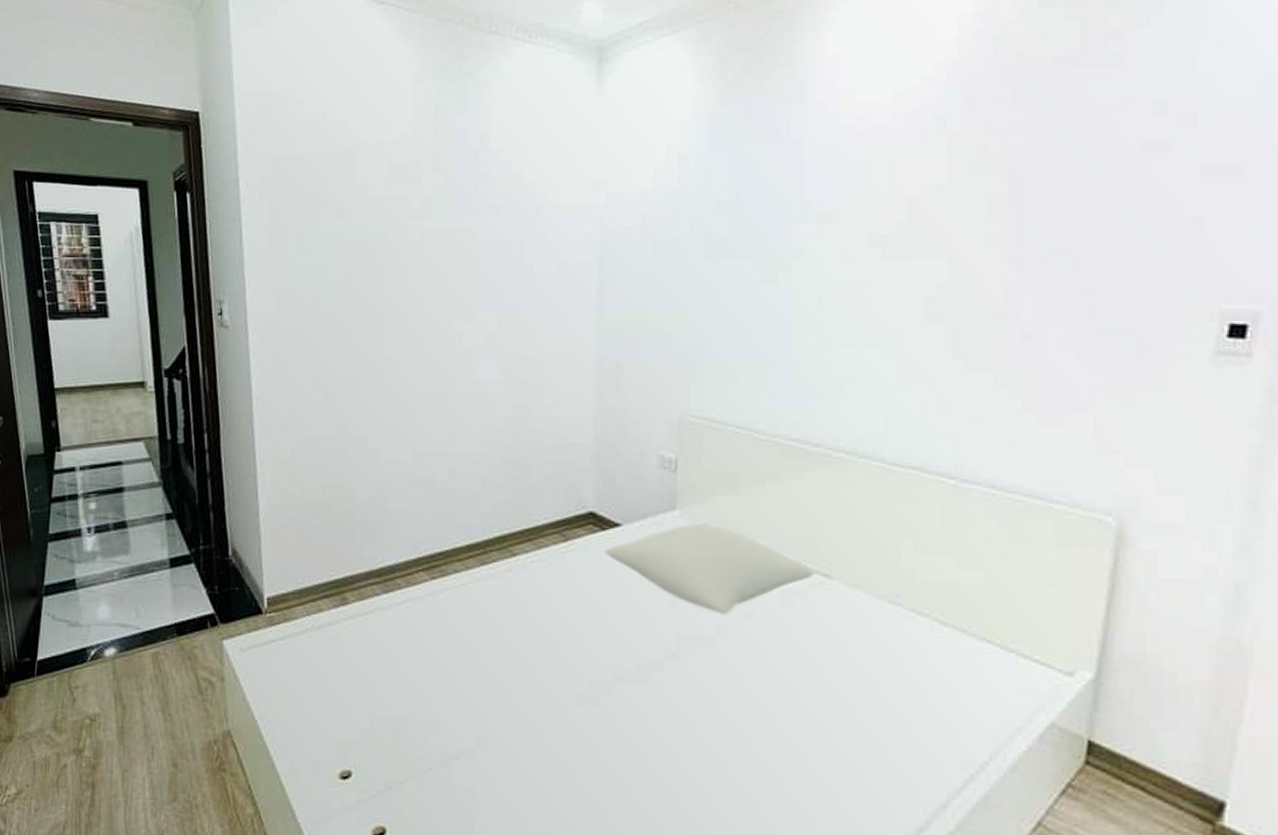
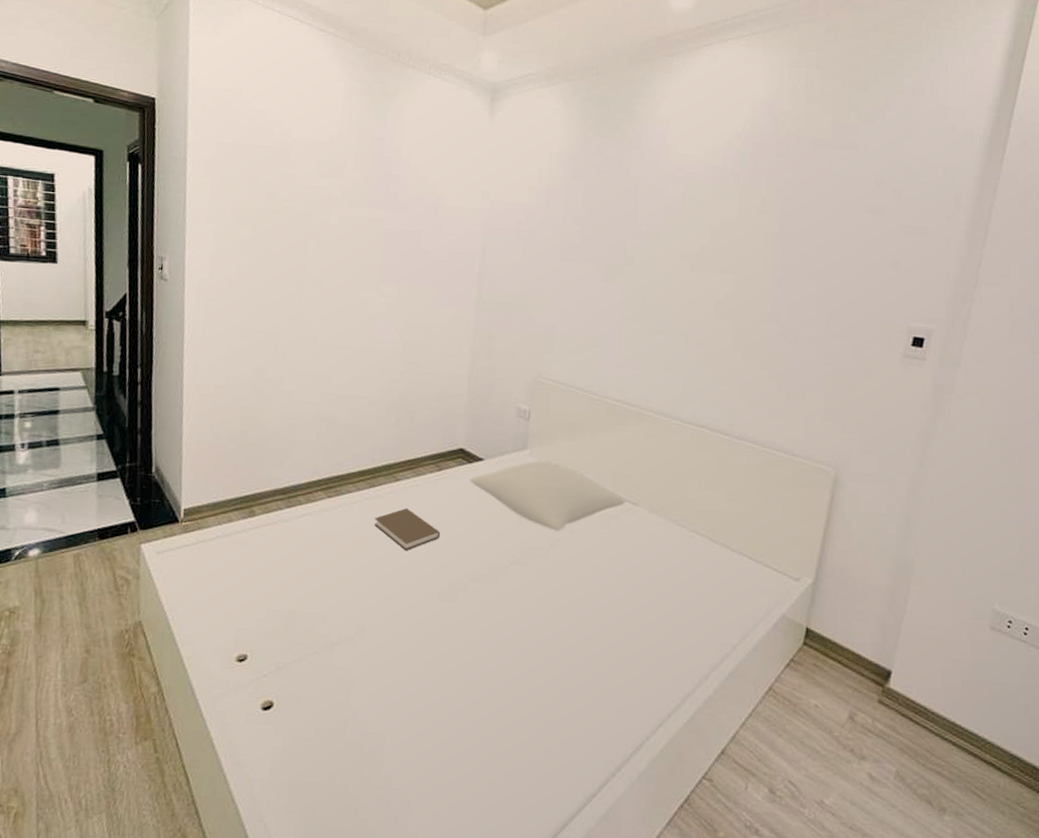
book: none [490,589,573,642] -> present [374,507,441,550]

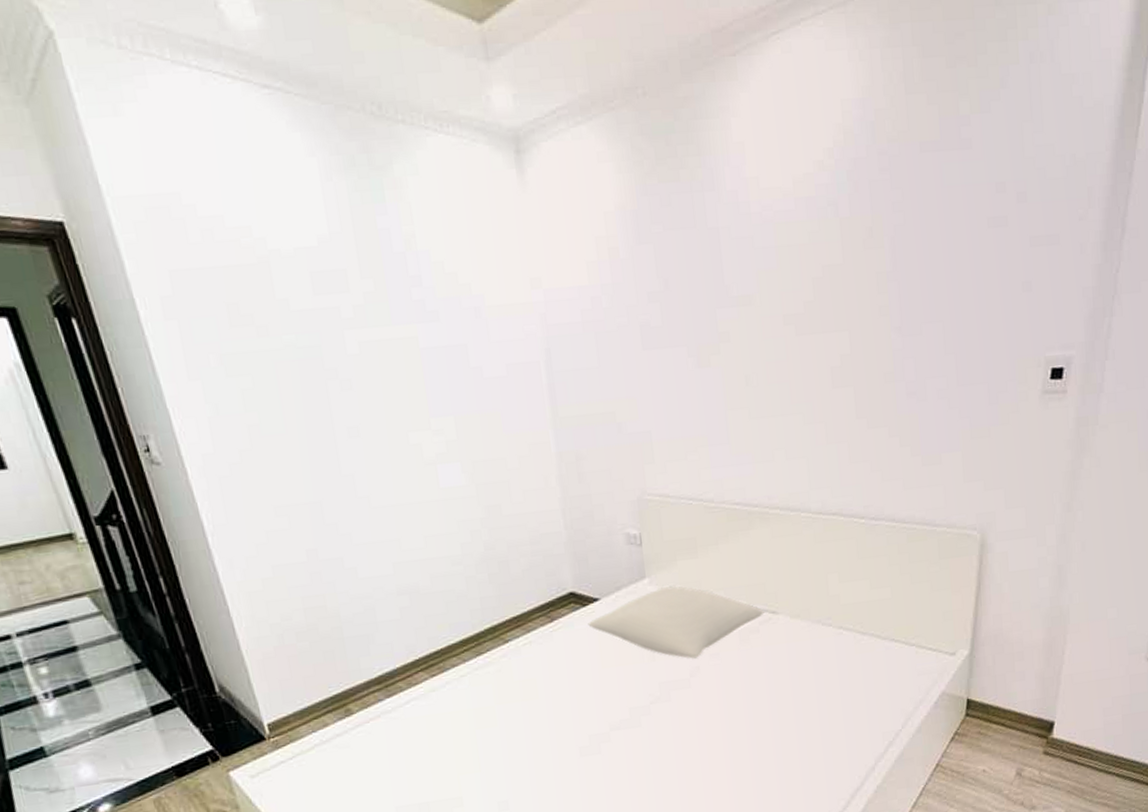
book: present [374,507,441,550] -> none [491,668,569,714]

